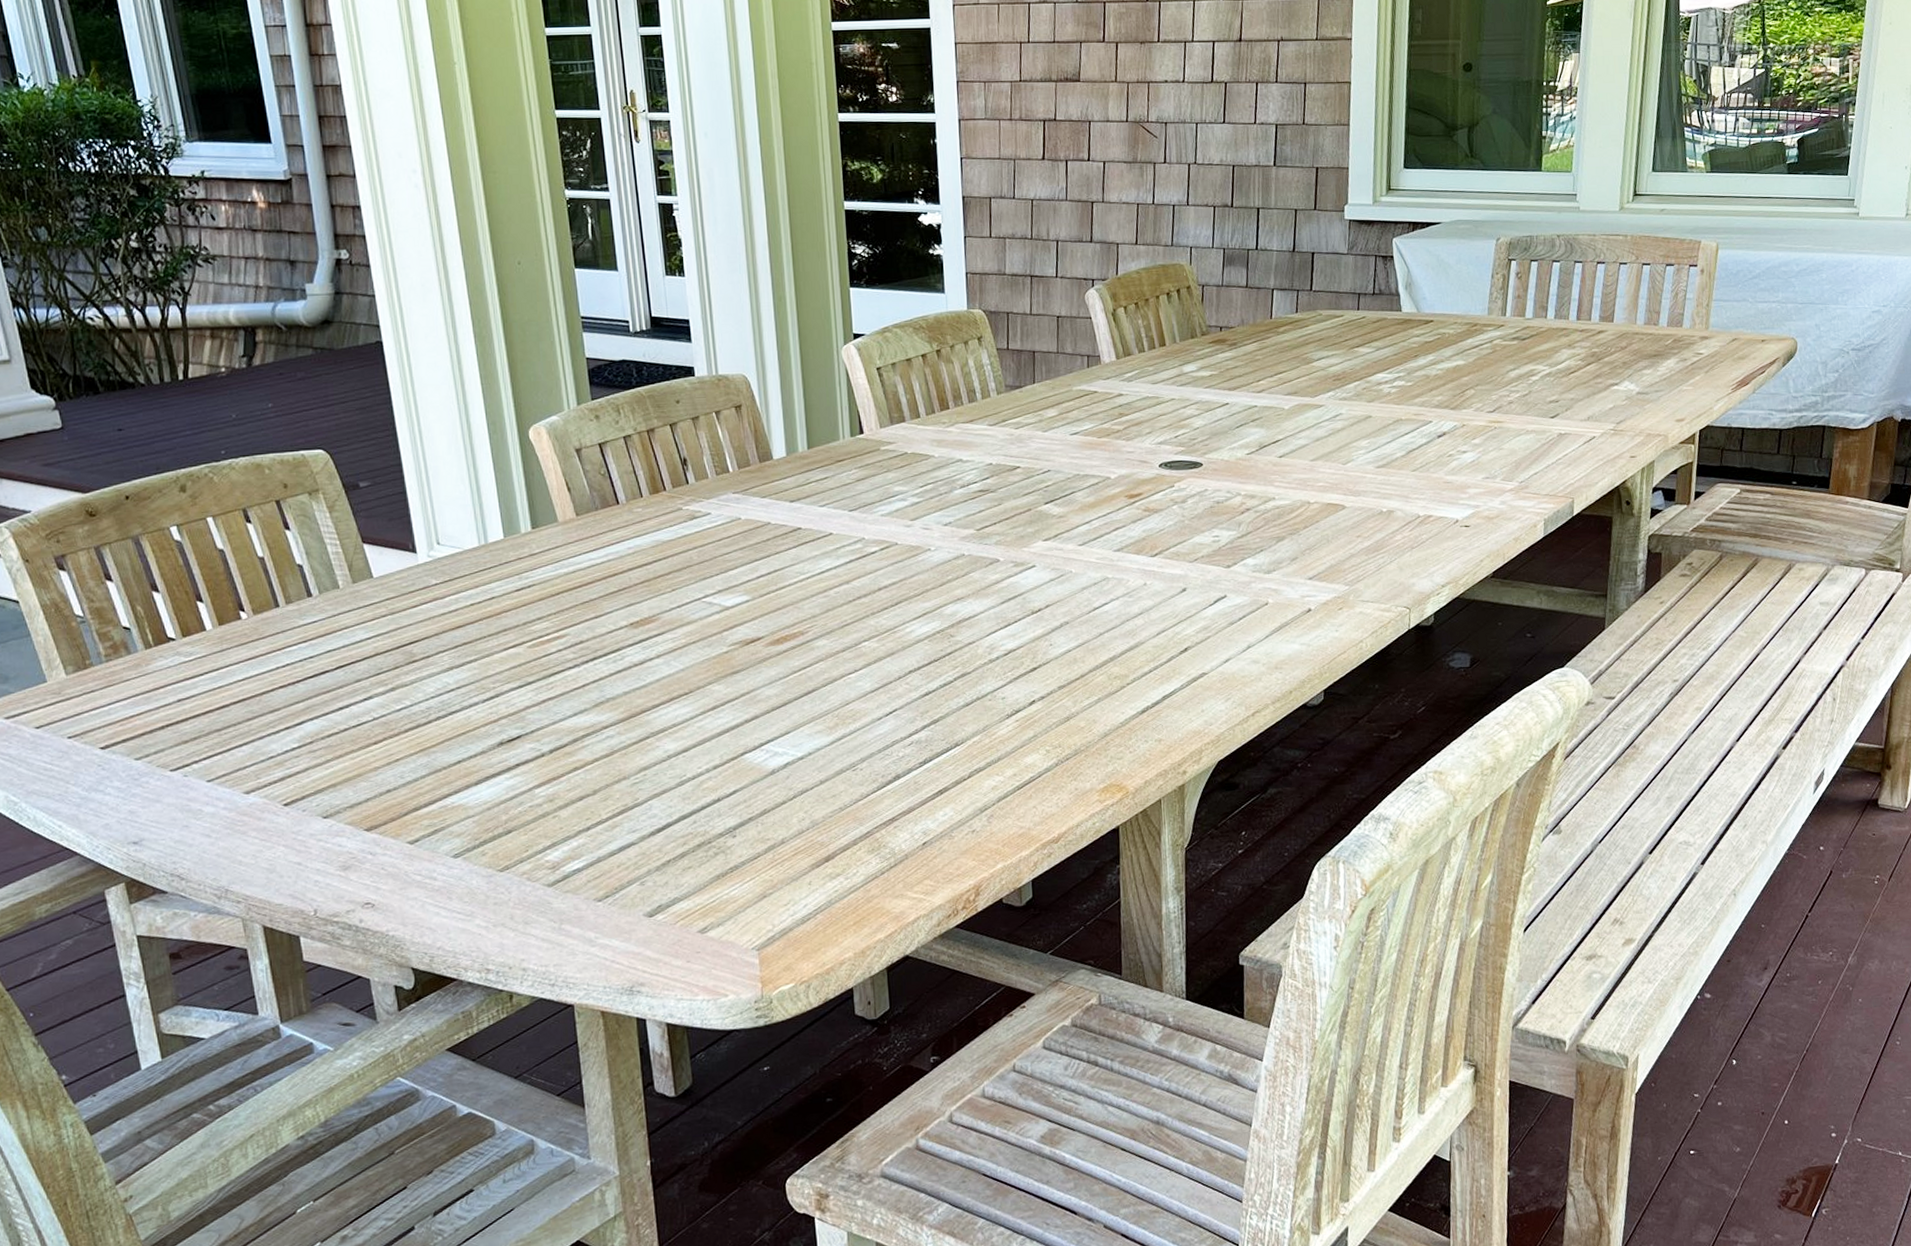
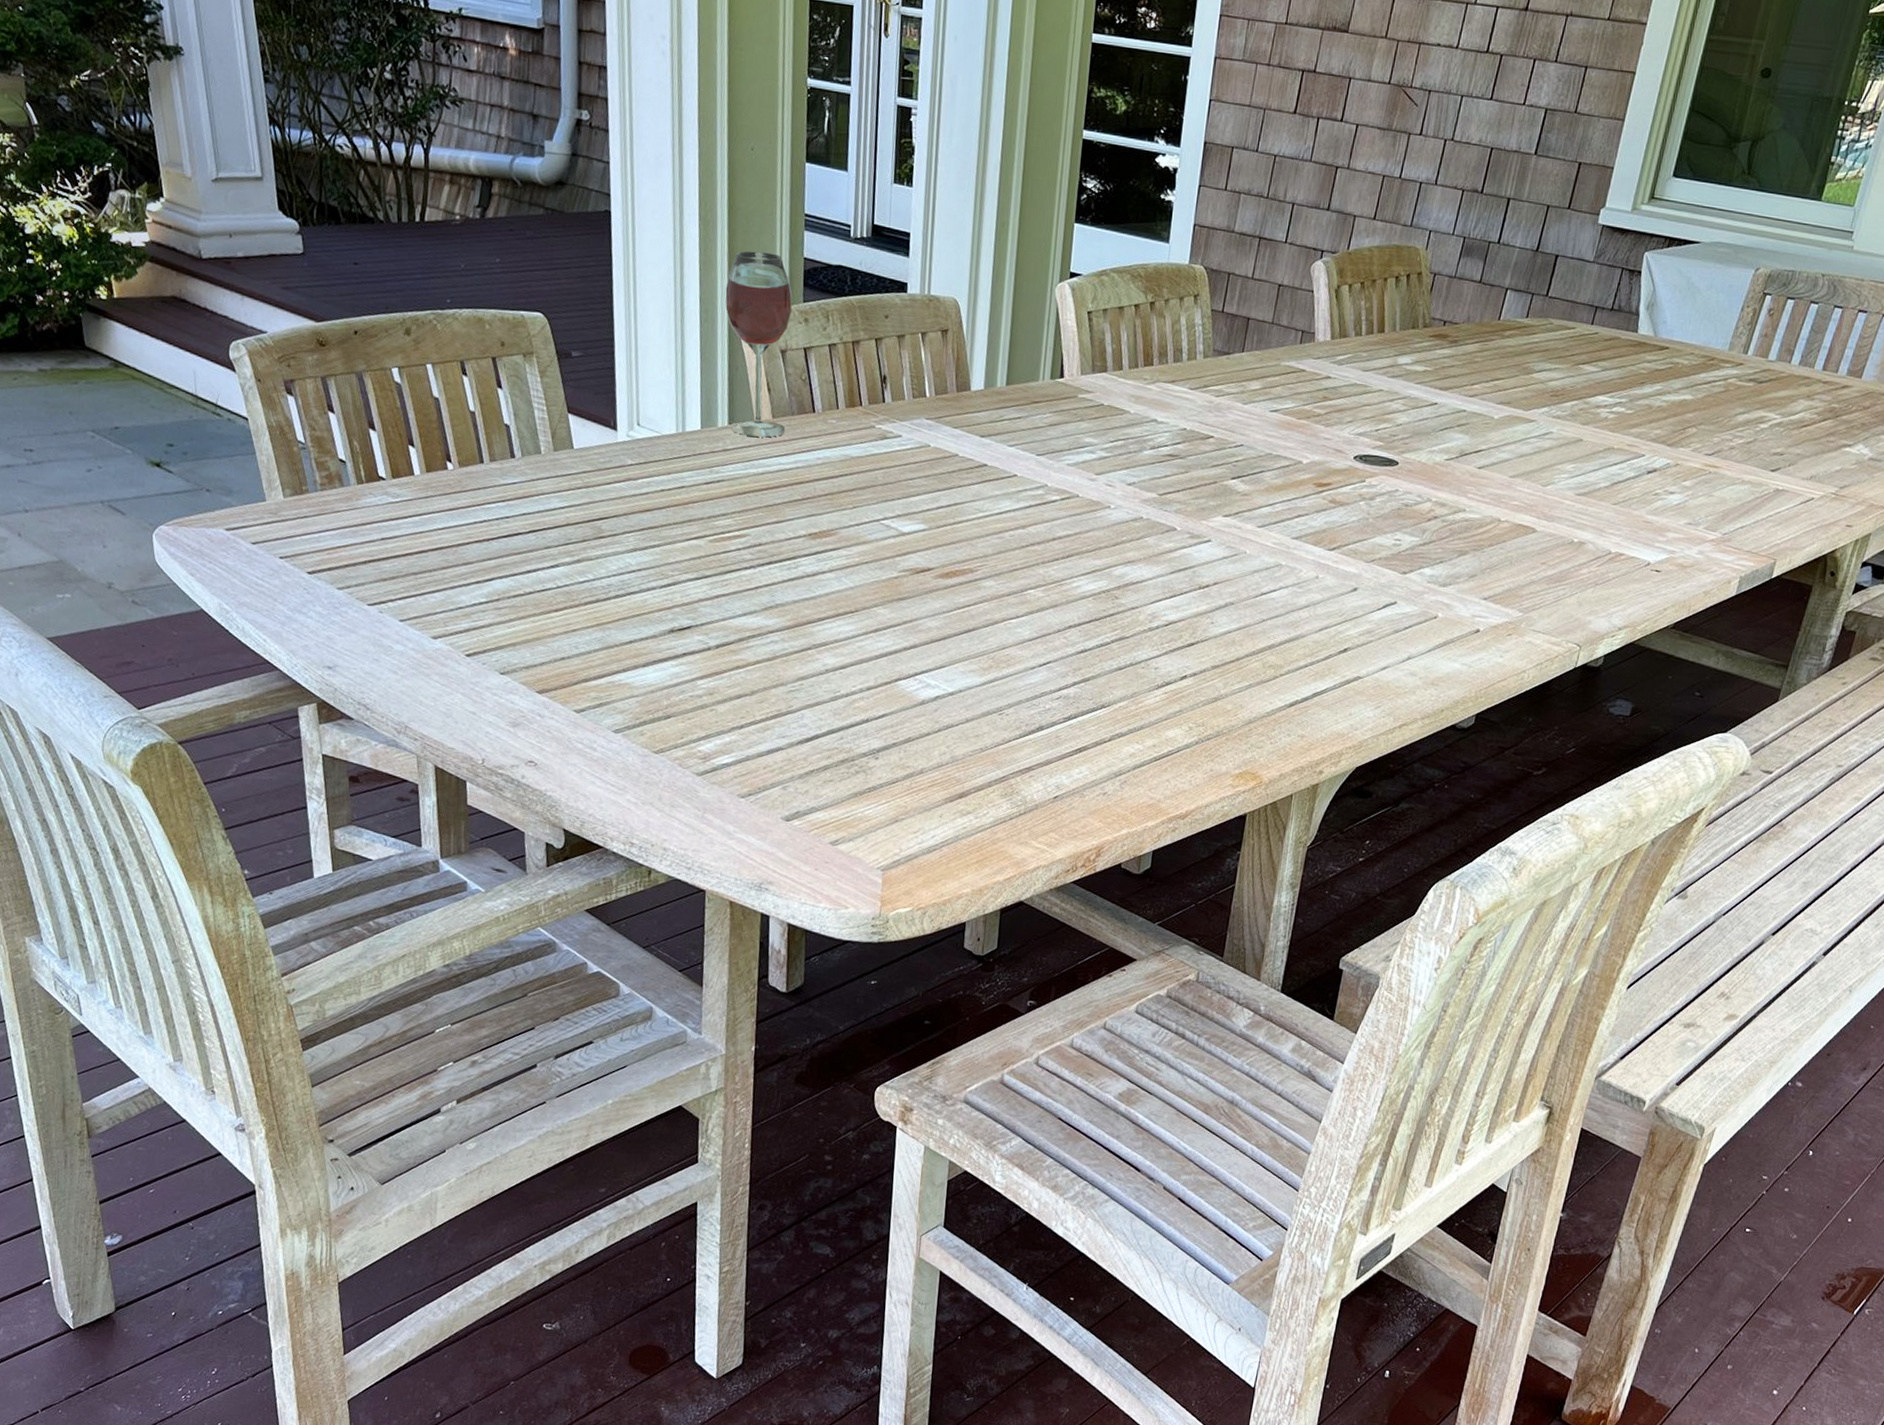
wineglass: none [510,358,591,538] -> present [725,251,793,438]

